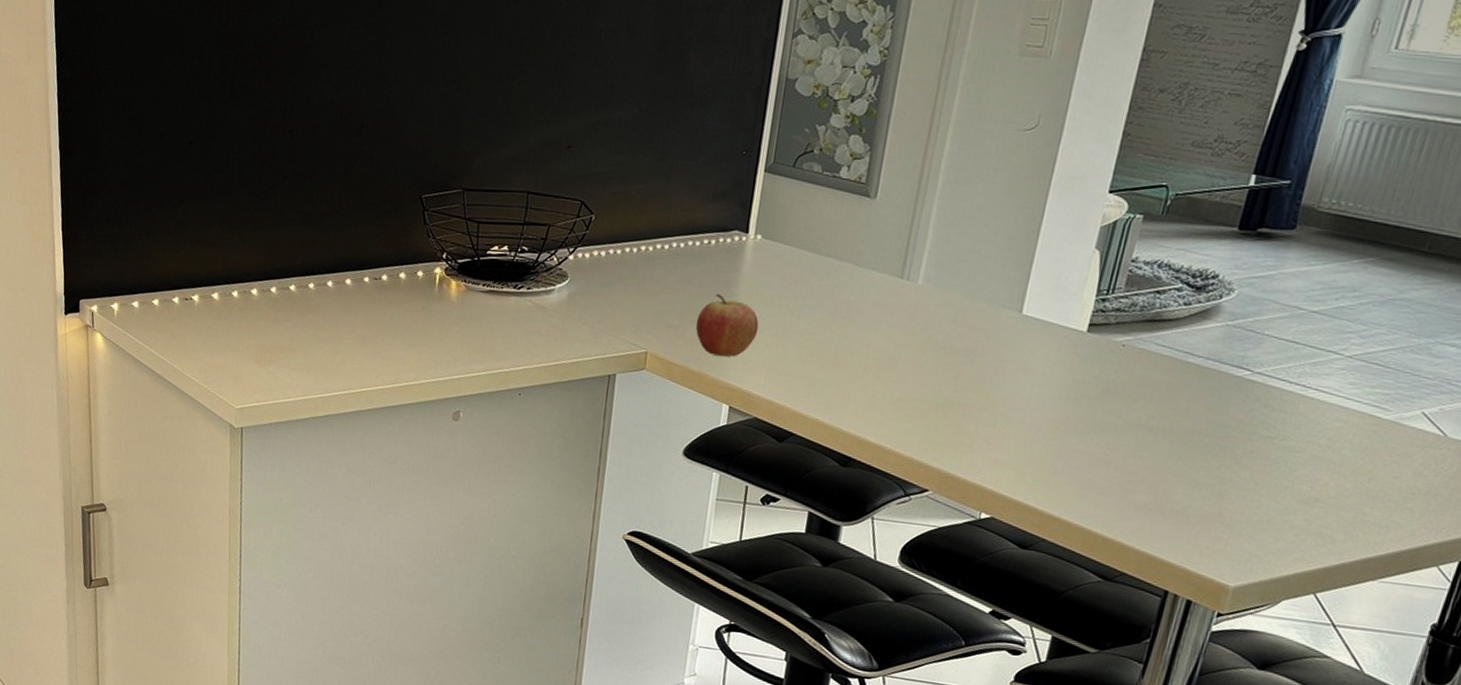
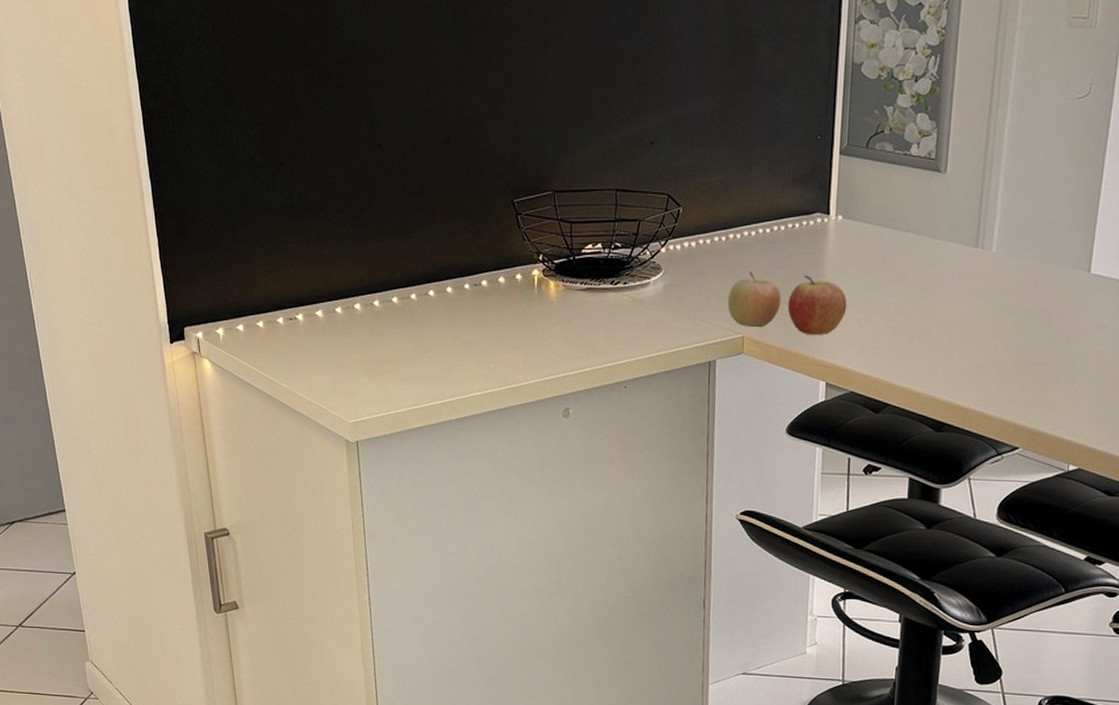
fruit: none [633,285,690,345] -> present [727,271,781,328]

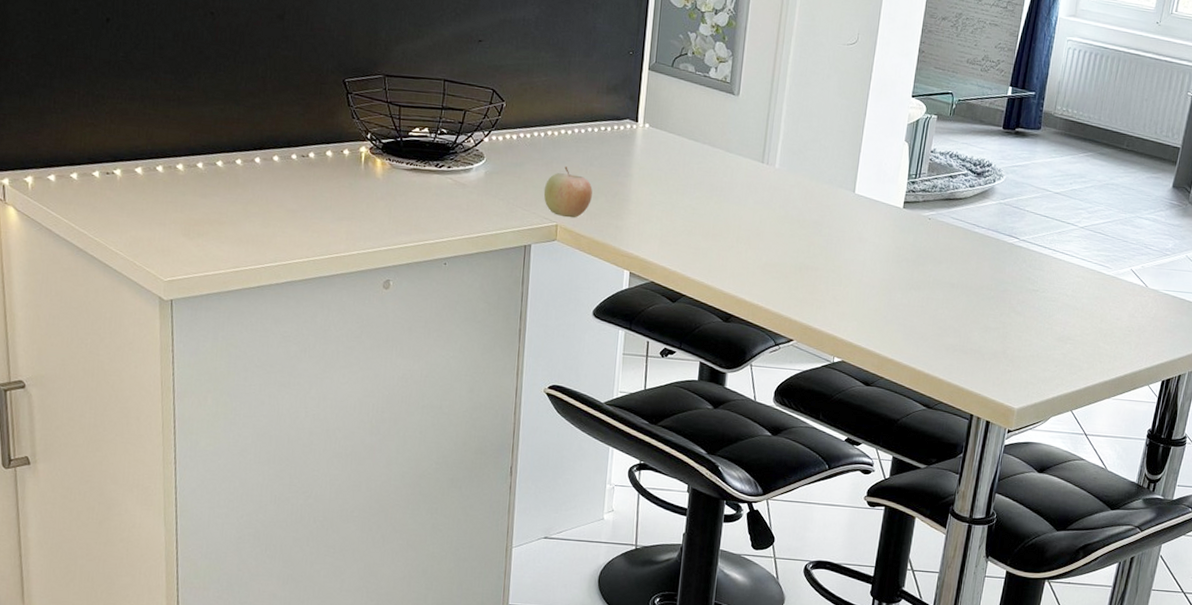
fruit: present [787,275,847,335] -> none [597,174,651,229]

